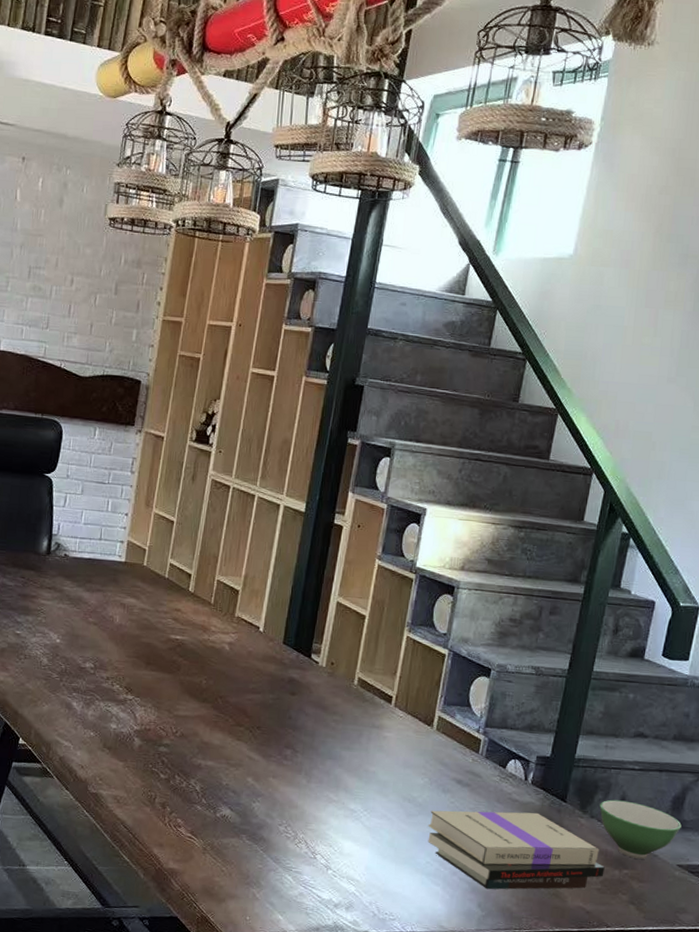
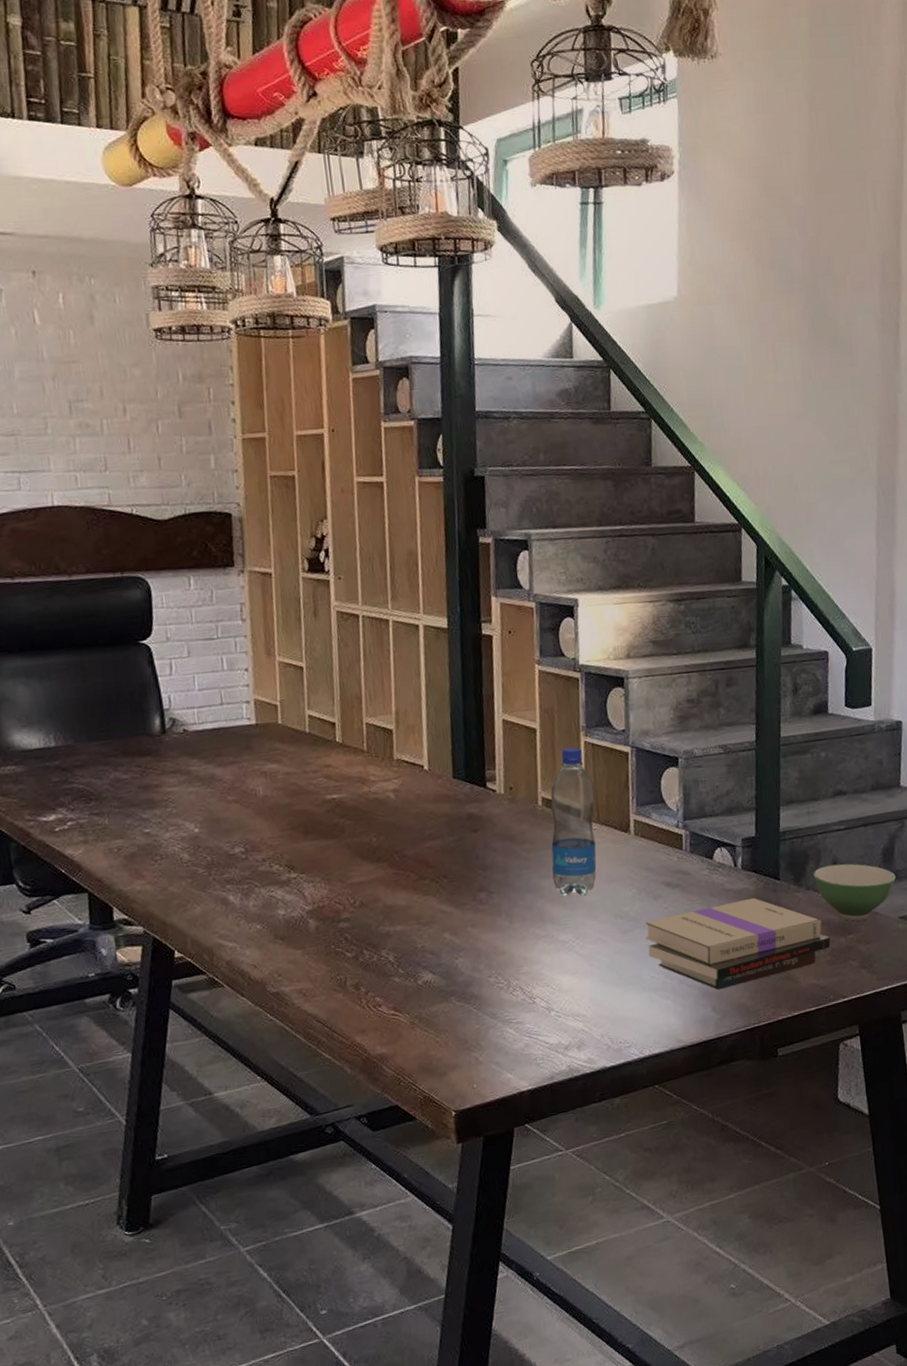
bottle: none [353,639,408,774] -> present [550,747,597,897]

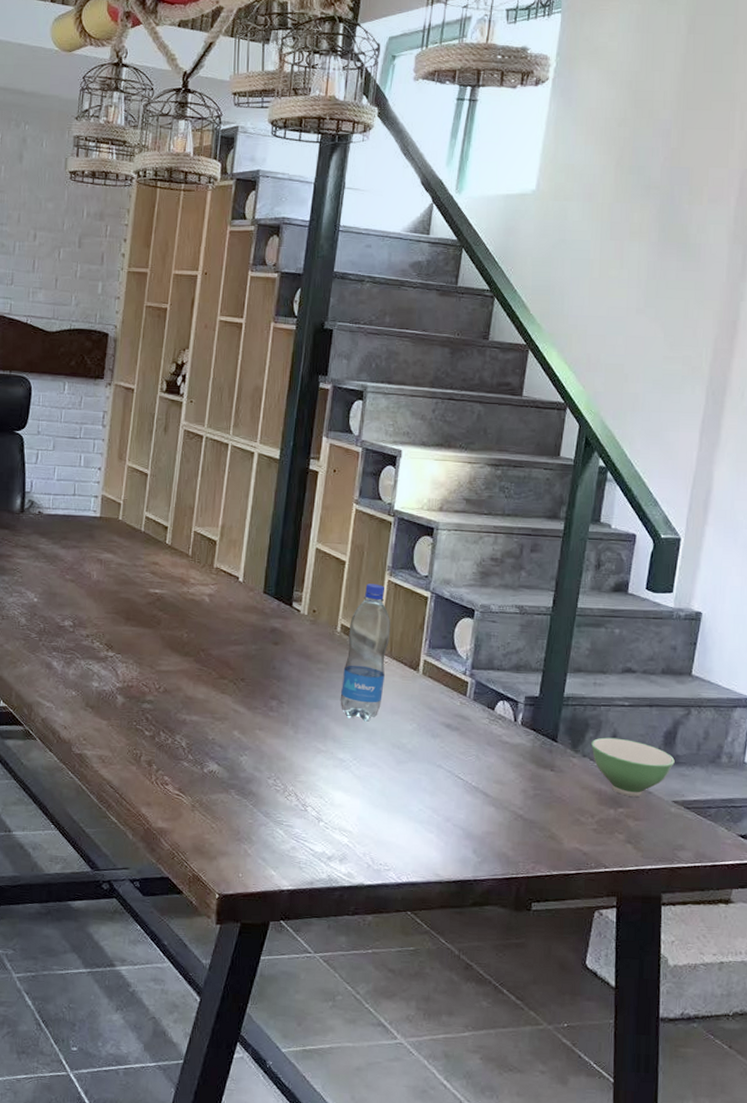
books: present [645,897,831,990] -> none [419,754,600,835]

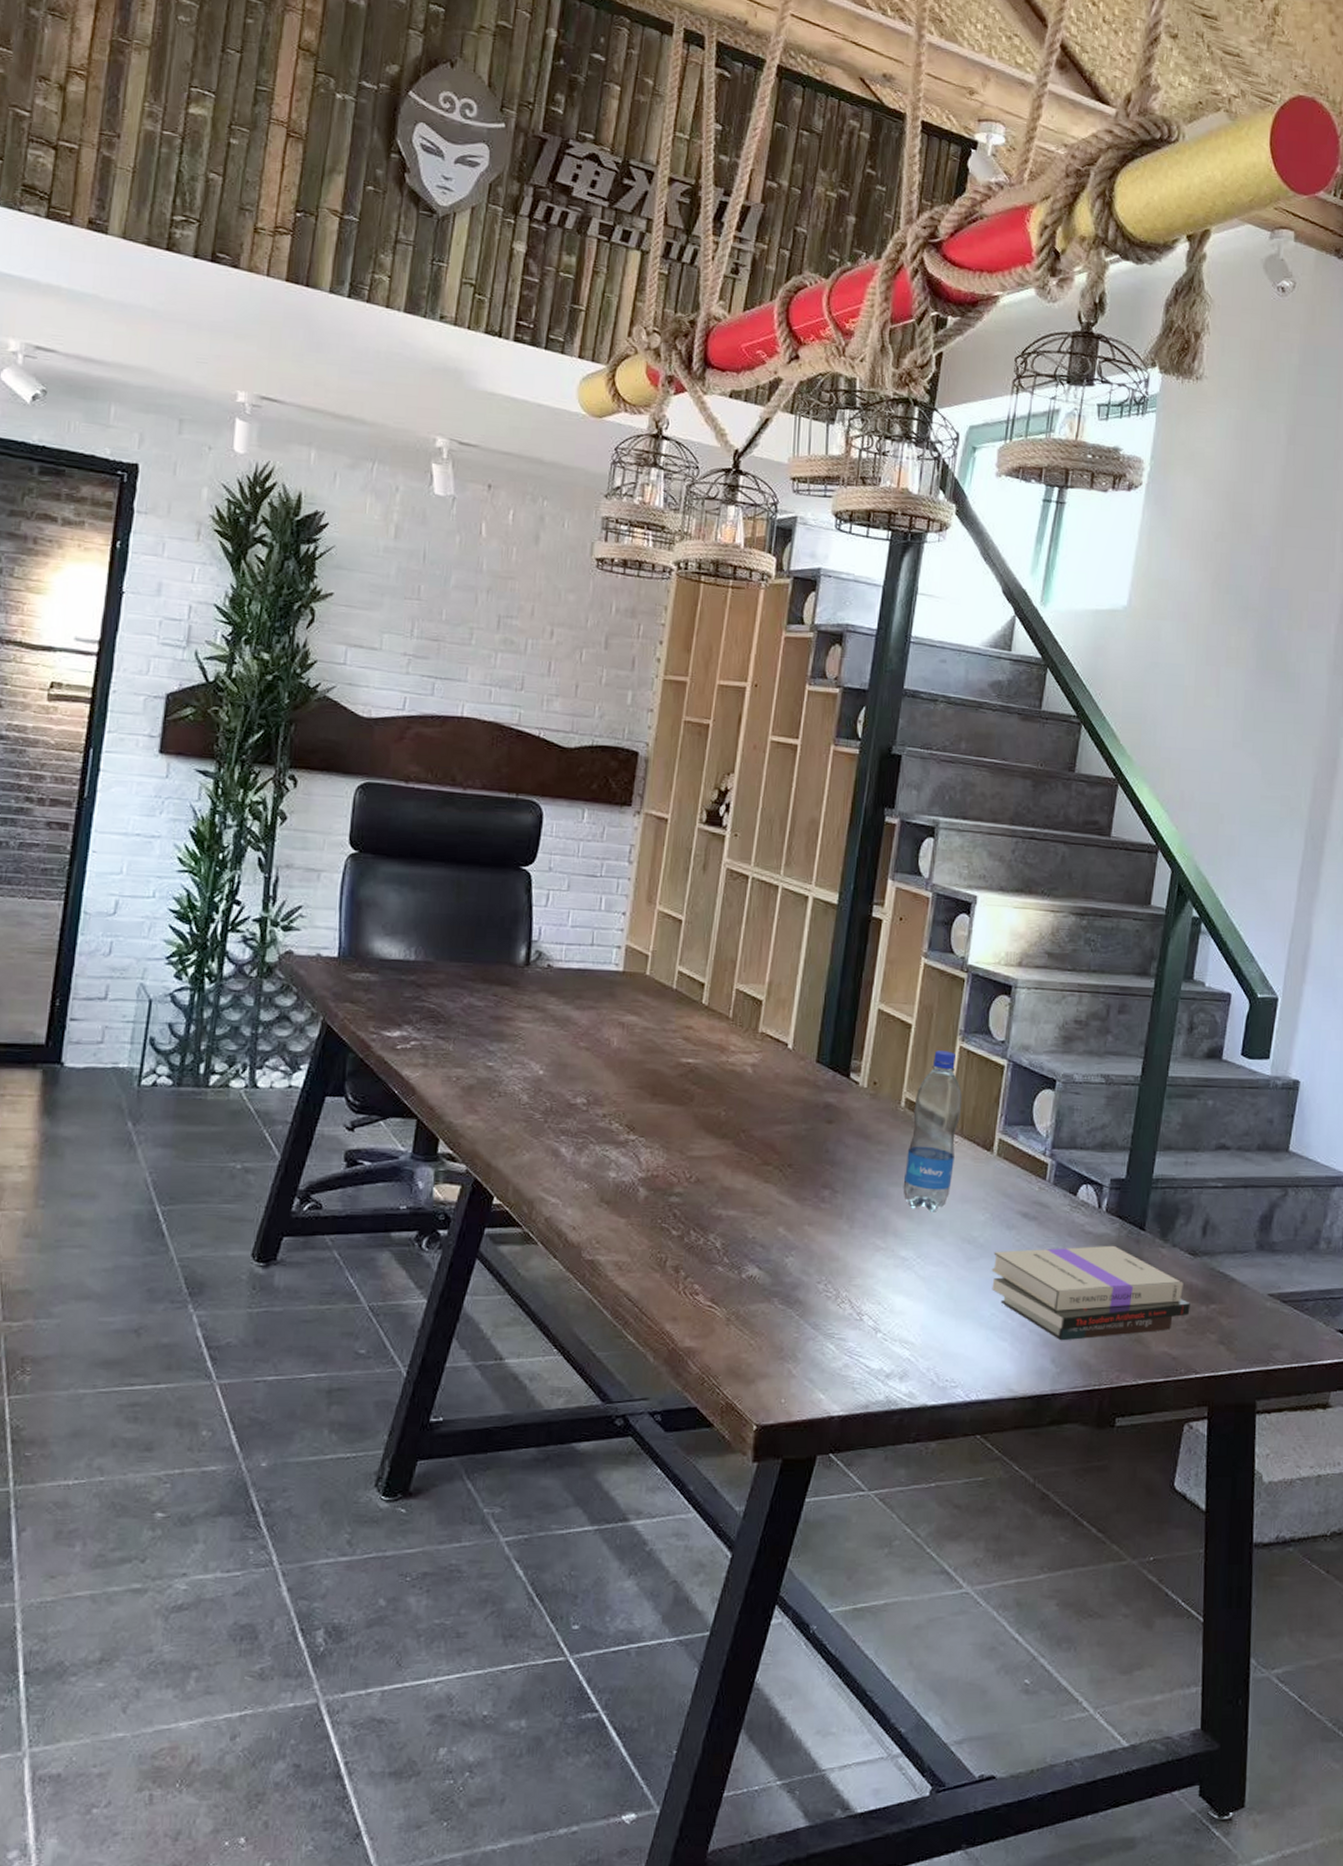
books: none [419,754,600,835] -> present [991,1245,1190,1341]
bowl: present [591,737,675,797] -> none [1182,1224,1271,1291]

